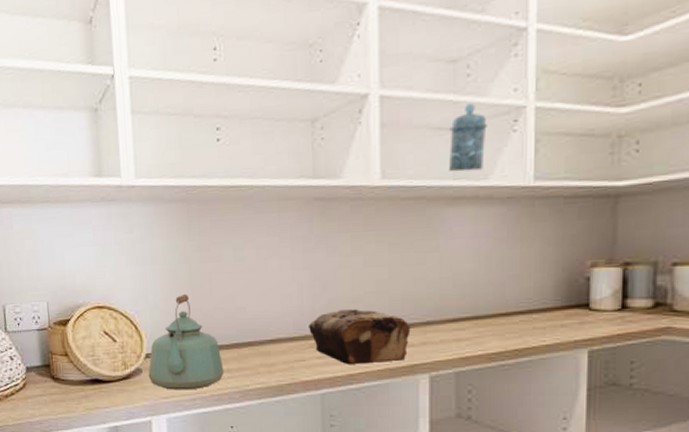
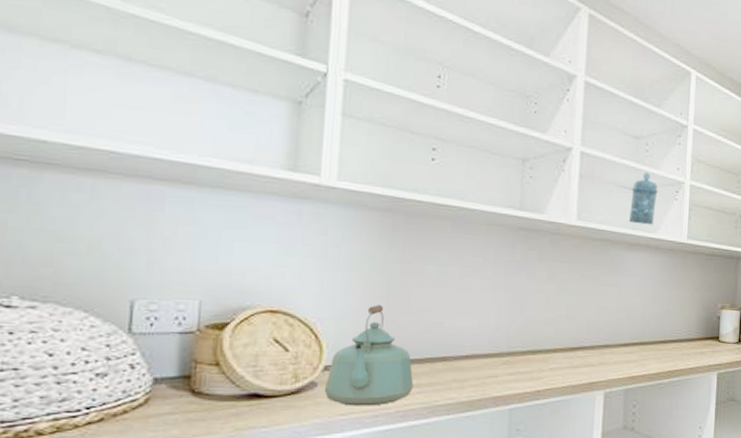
bread loaf: present [309,309,411,364] -> none [503,330,592,381]

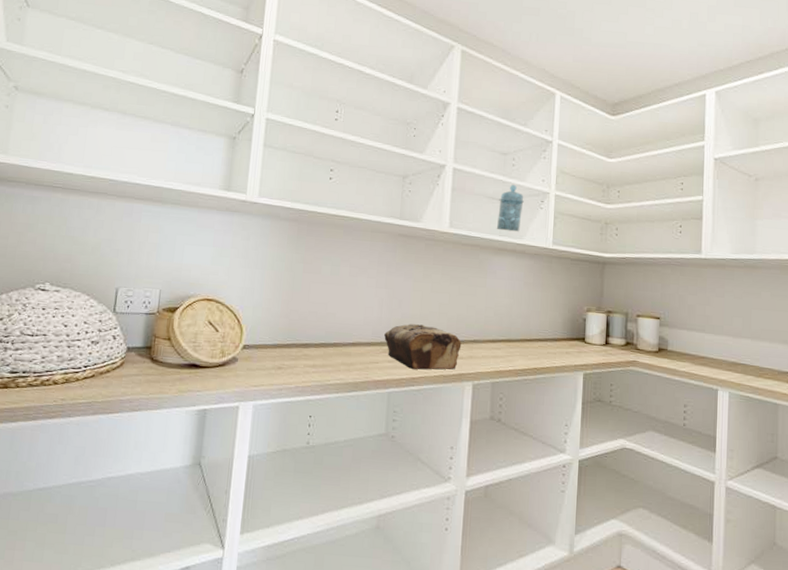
kettle: present [324,305,414,406] -> none [242,297,311,381]
bread loaf: none [503,330,592,381] -> present [384,324,462,370]

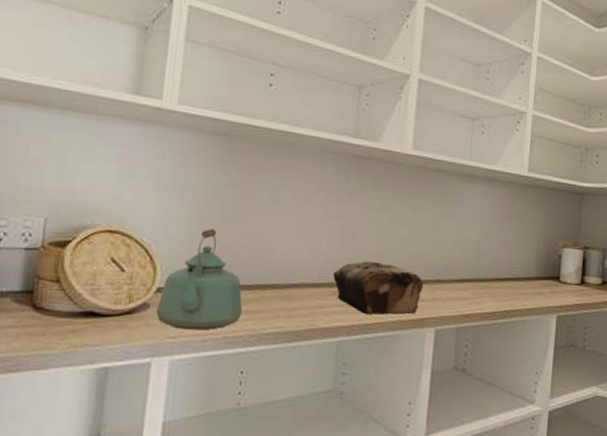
kettle: none [242,297,311,381] -> present [155,229,243,331]
canister: present [496,184,524,232] -> none [466,101,499,156]

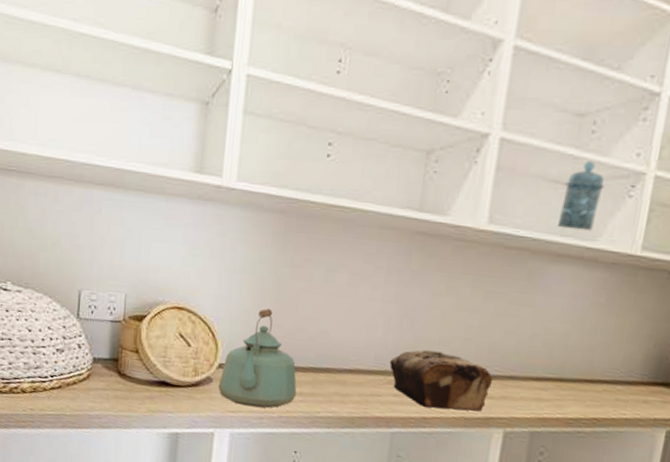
canister: none [466,101,499,156] -> present [557,160,605,231]

